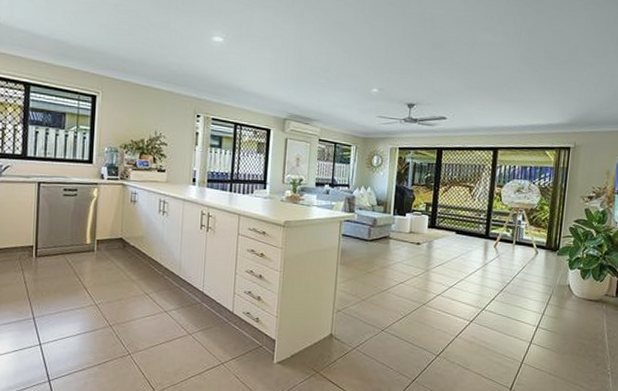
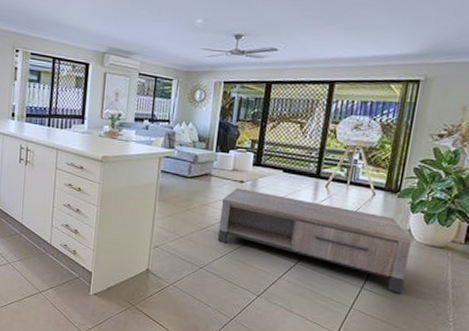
coffee table: none [397,250,572,346] -> present [217,188,413,294]

